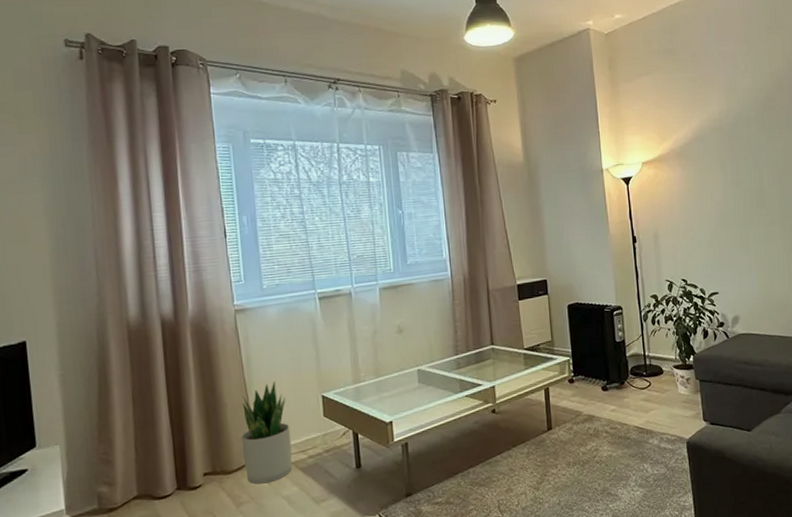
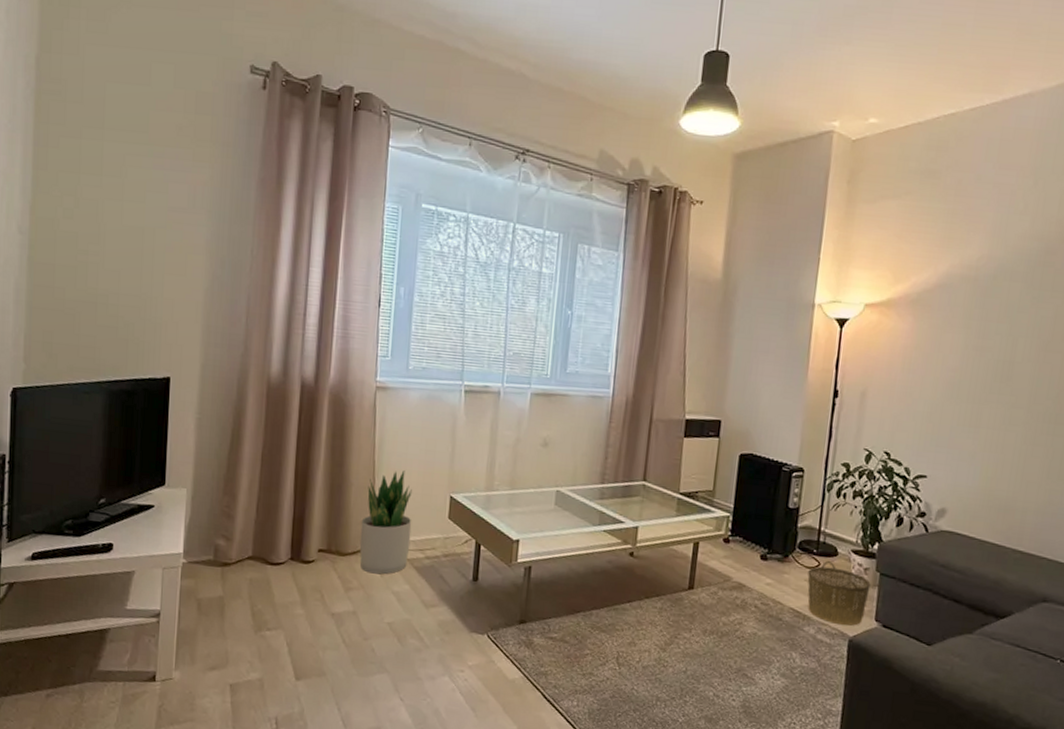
basket: none [642,379,695,432] -> present [807,560,871,627]

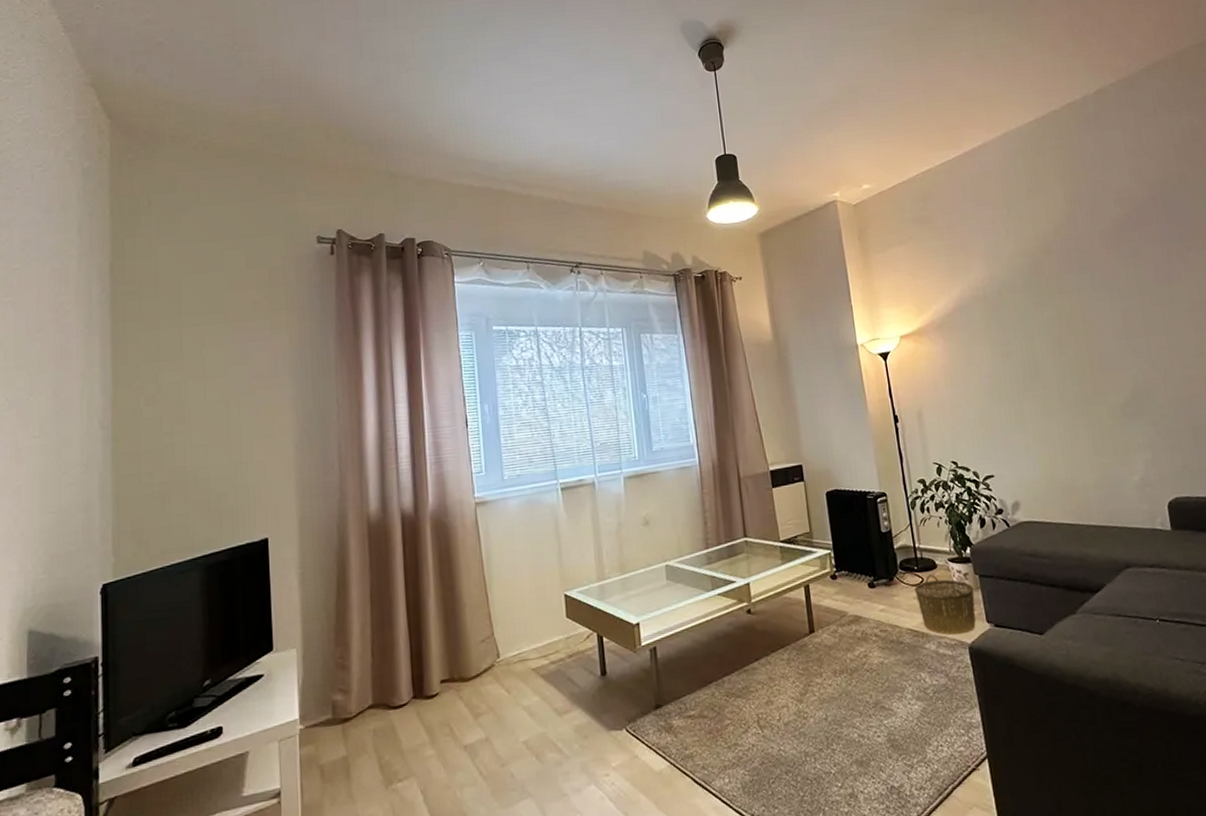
planter: present [359,470,412,575] -> none [480,579,533,693]

